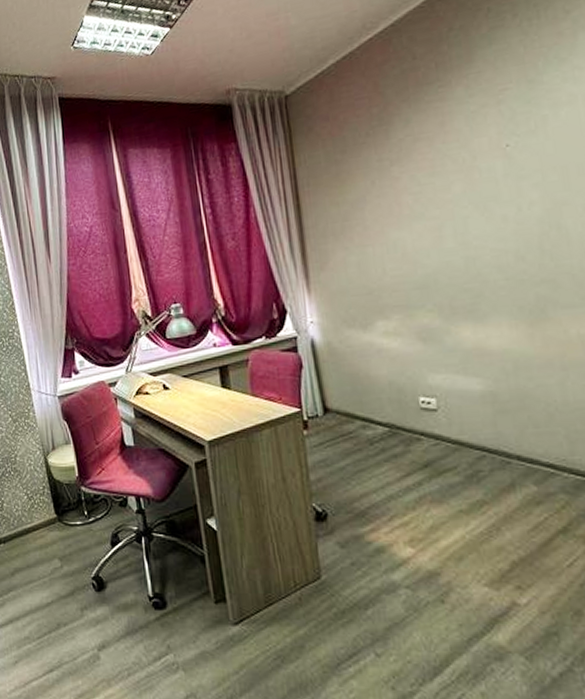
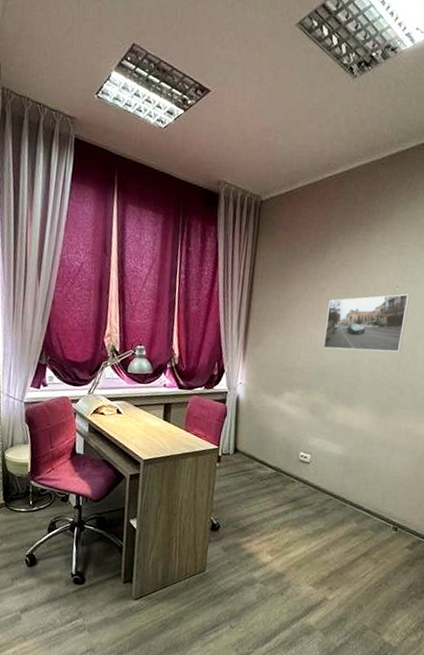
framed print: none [409,150,539,253] -> present [322,294,411,352]

